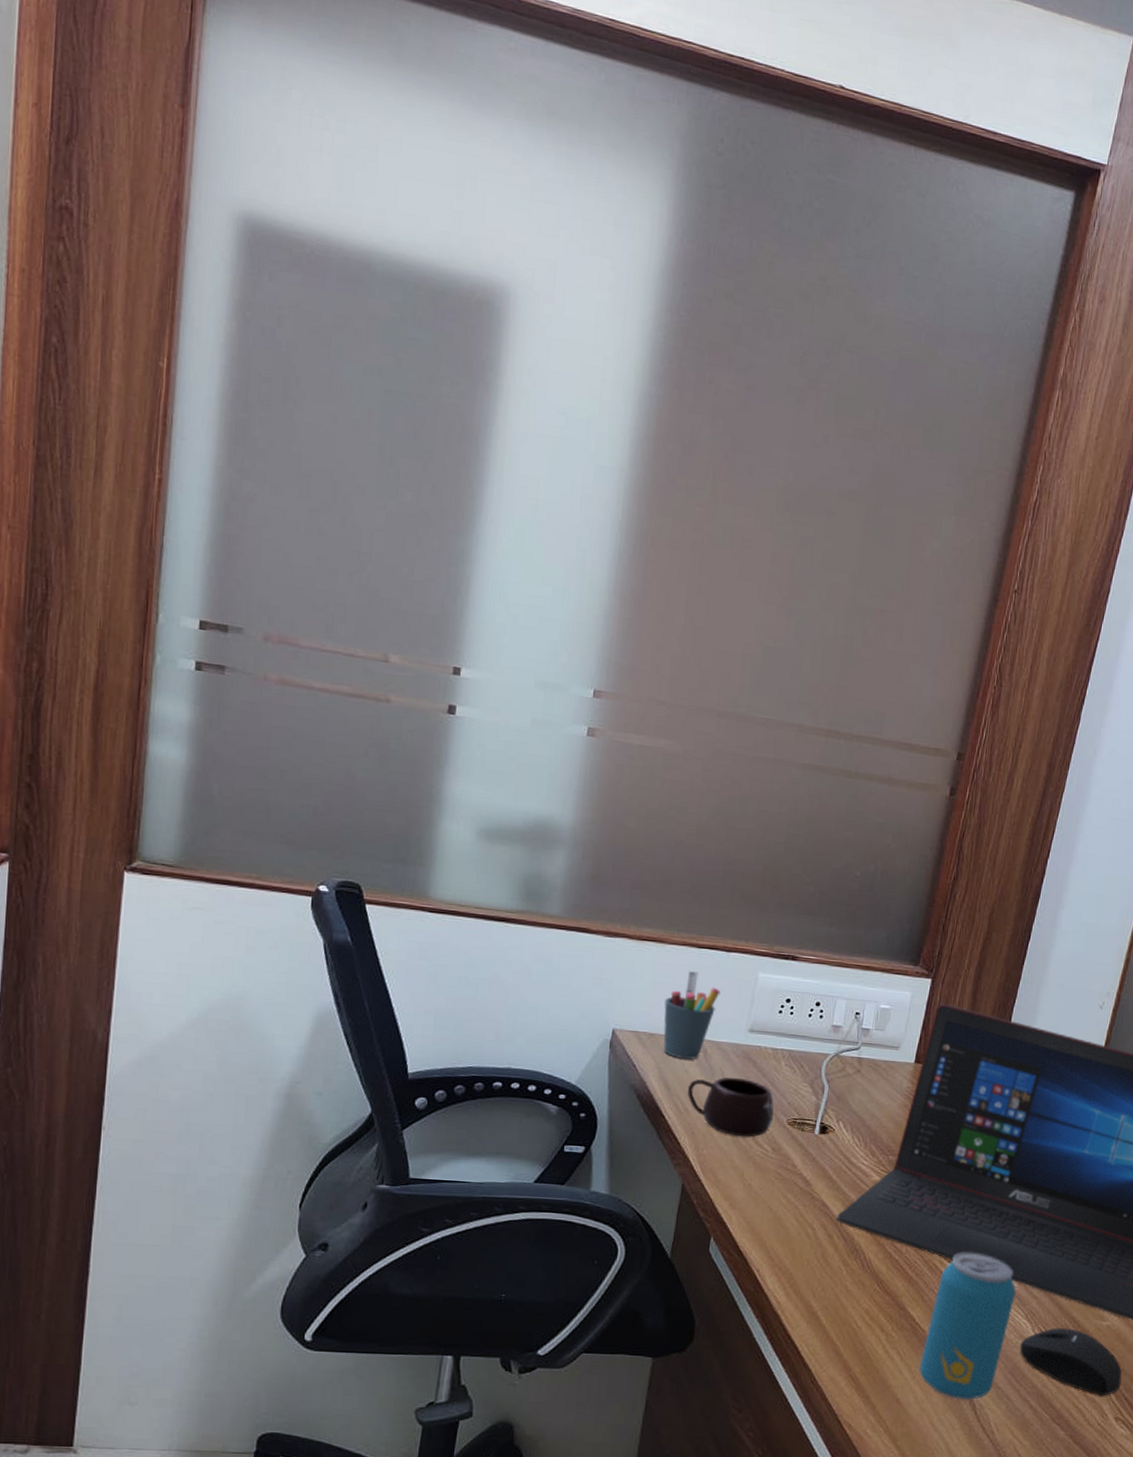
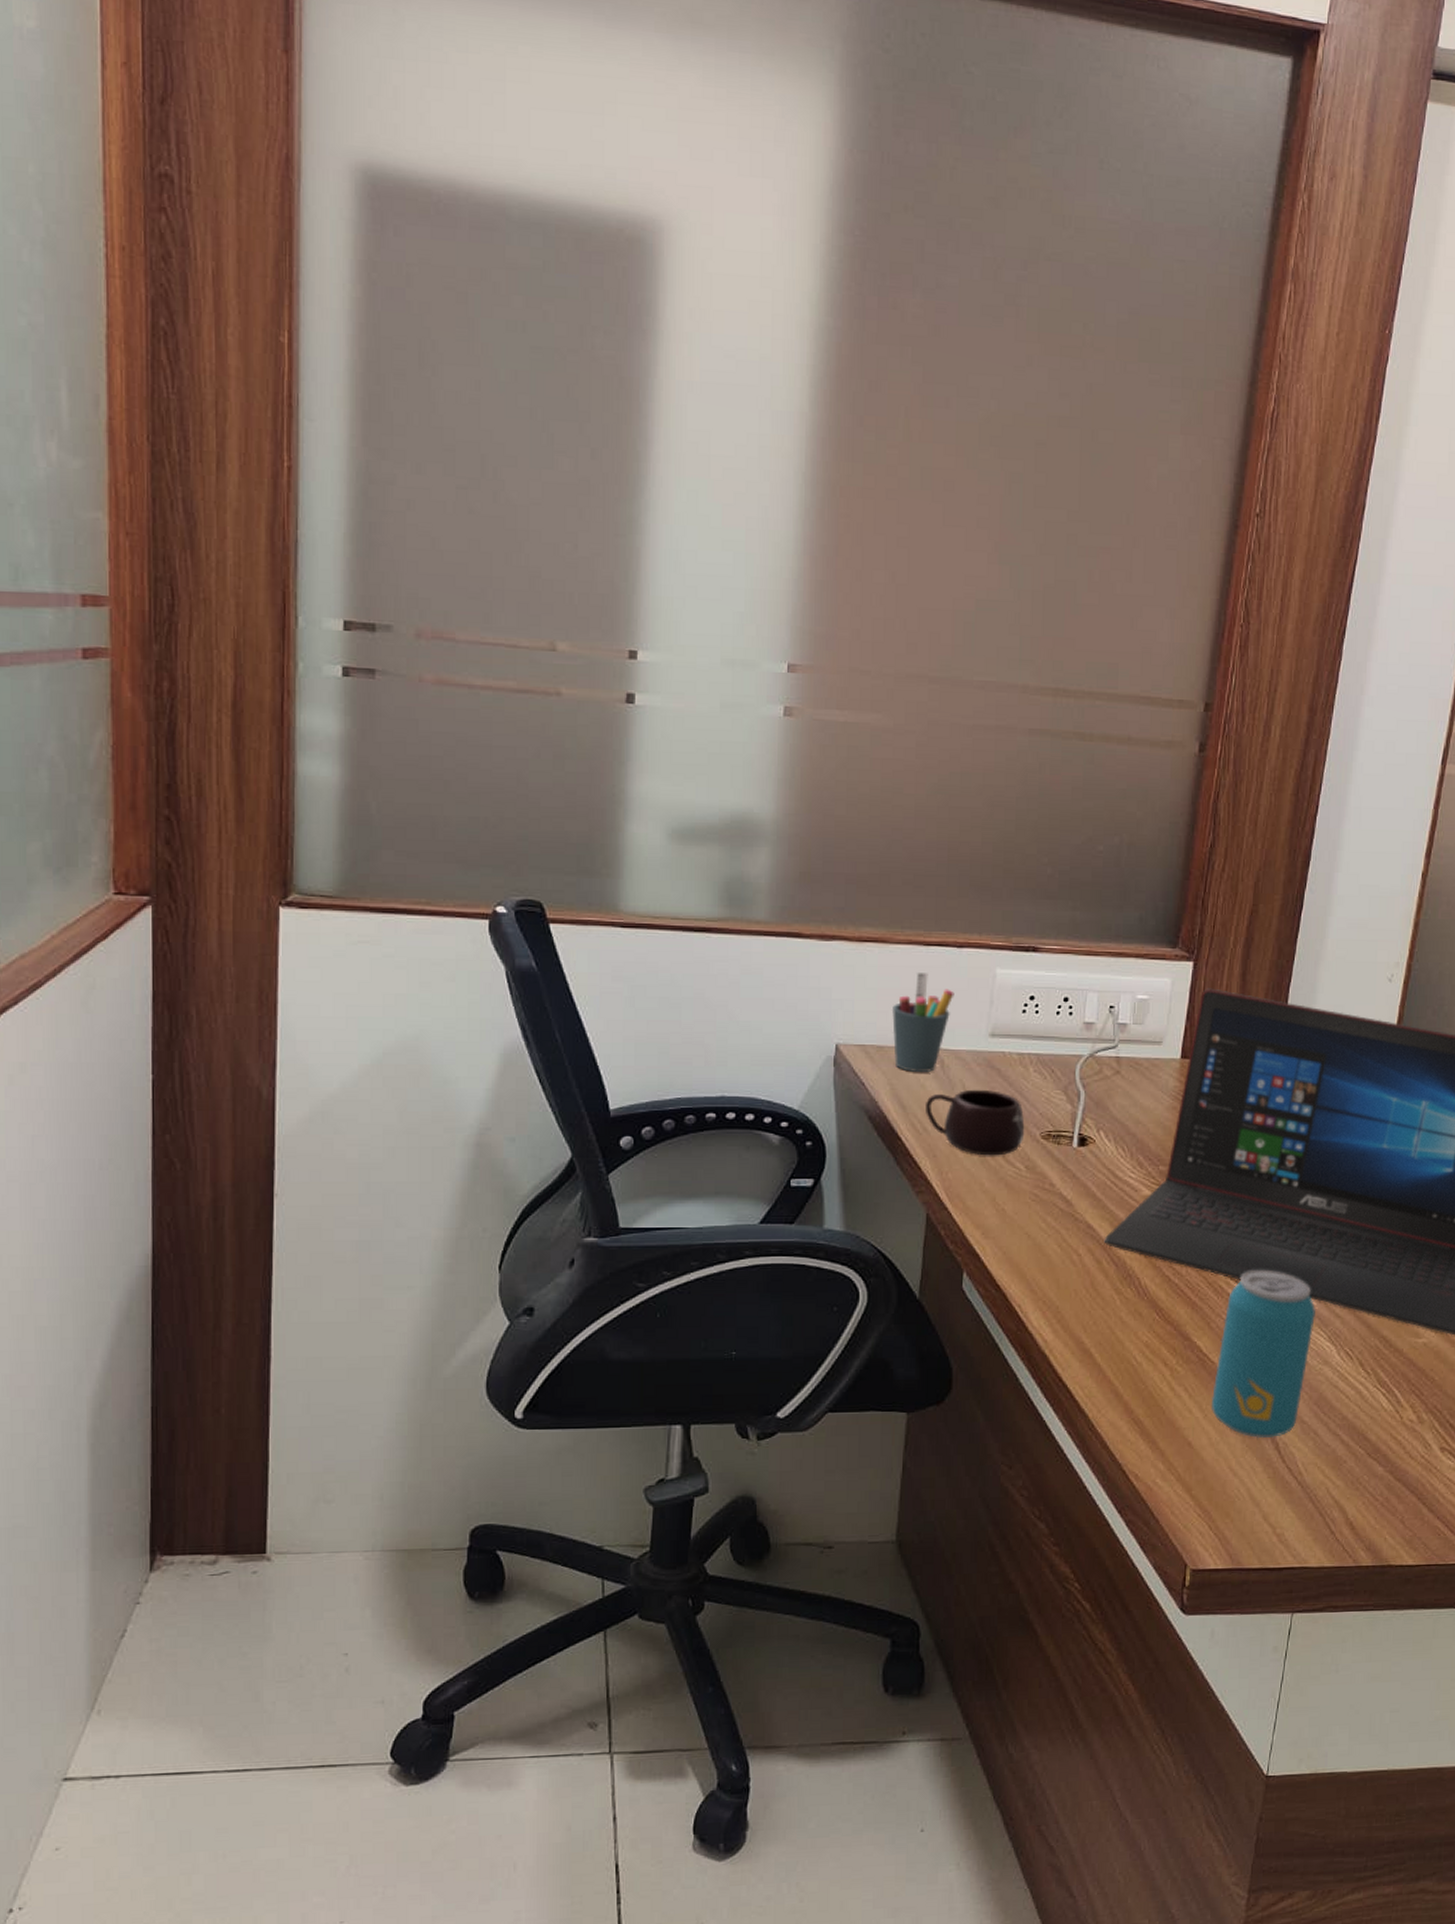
mouse: present [1019,1328,1122,1395] -> none [1324,1349,1445,1423]

